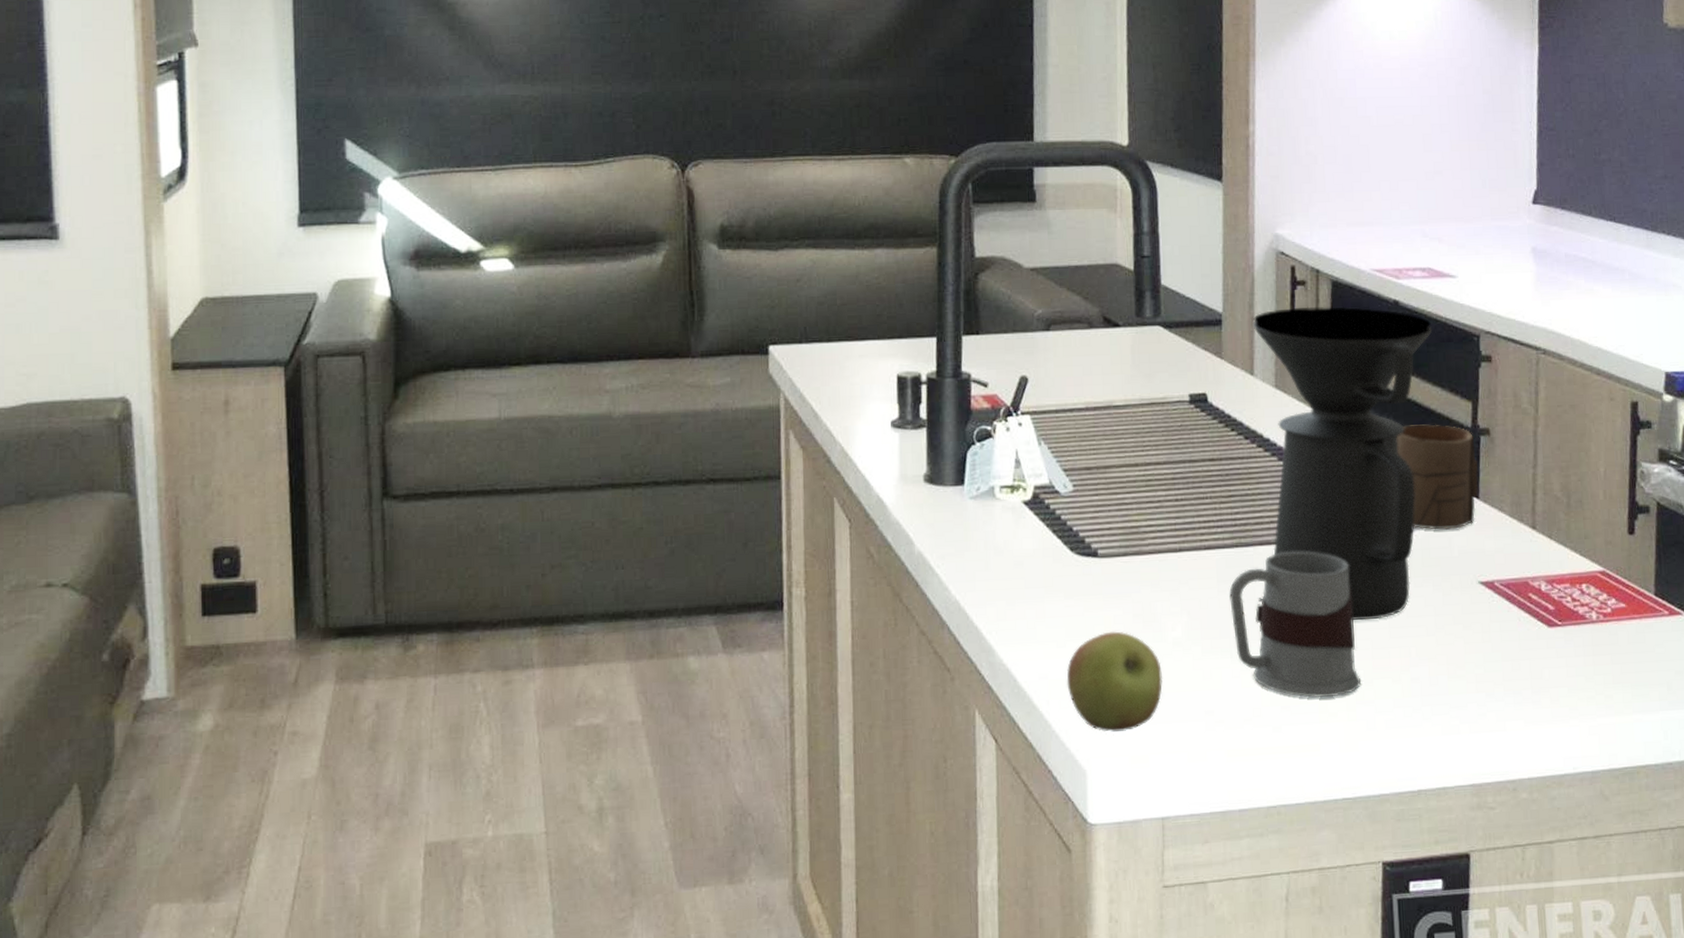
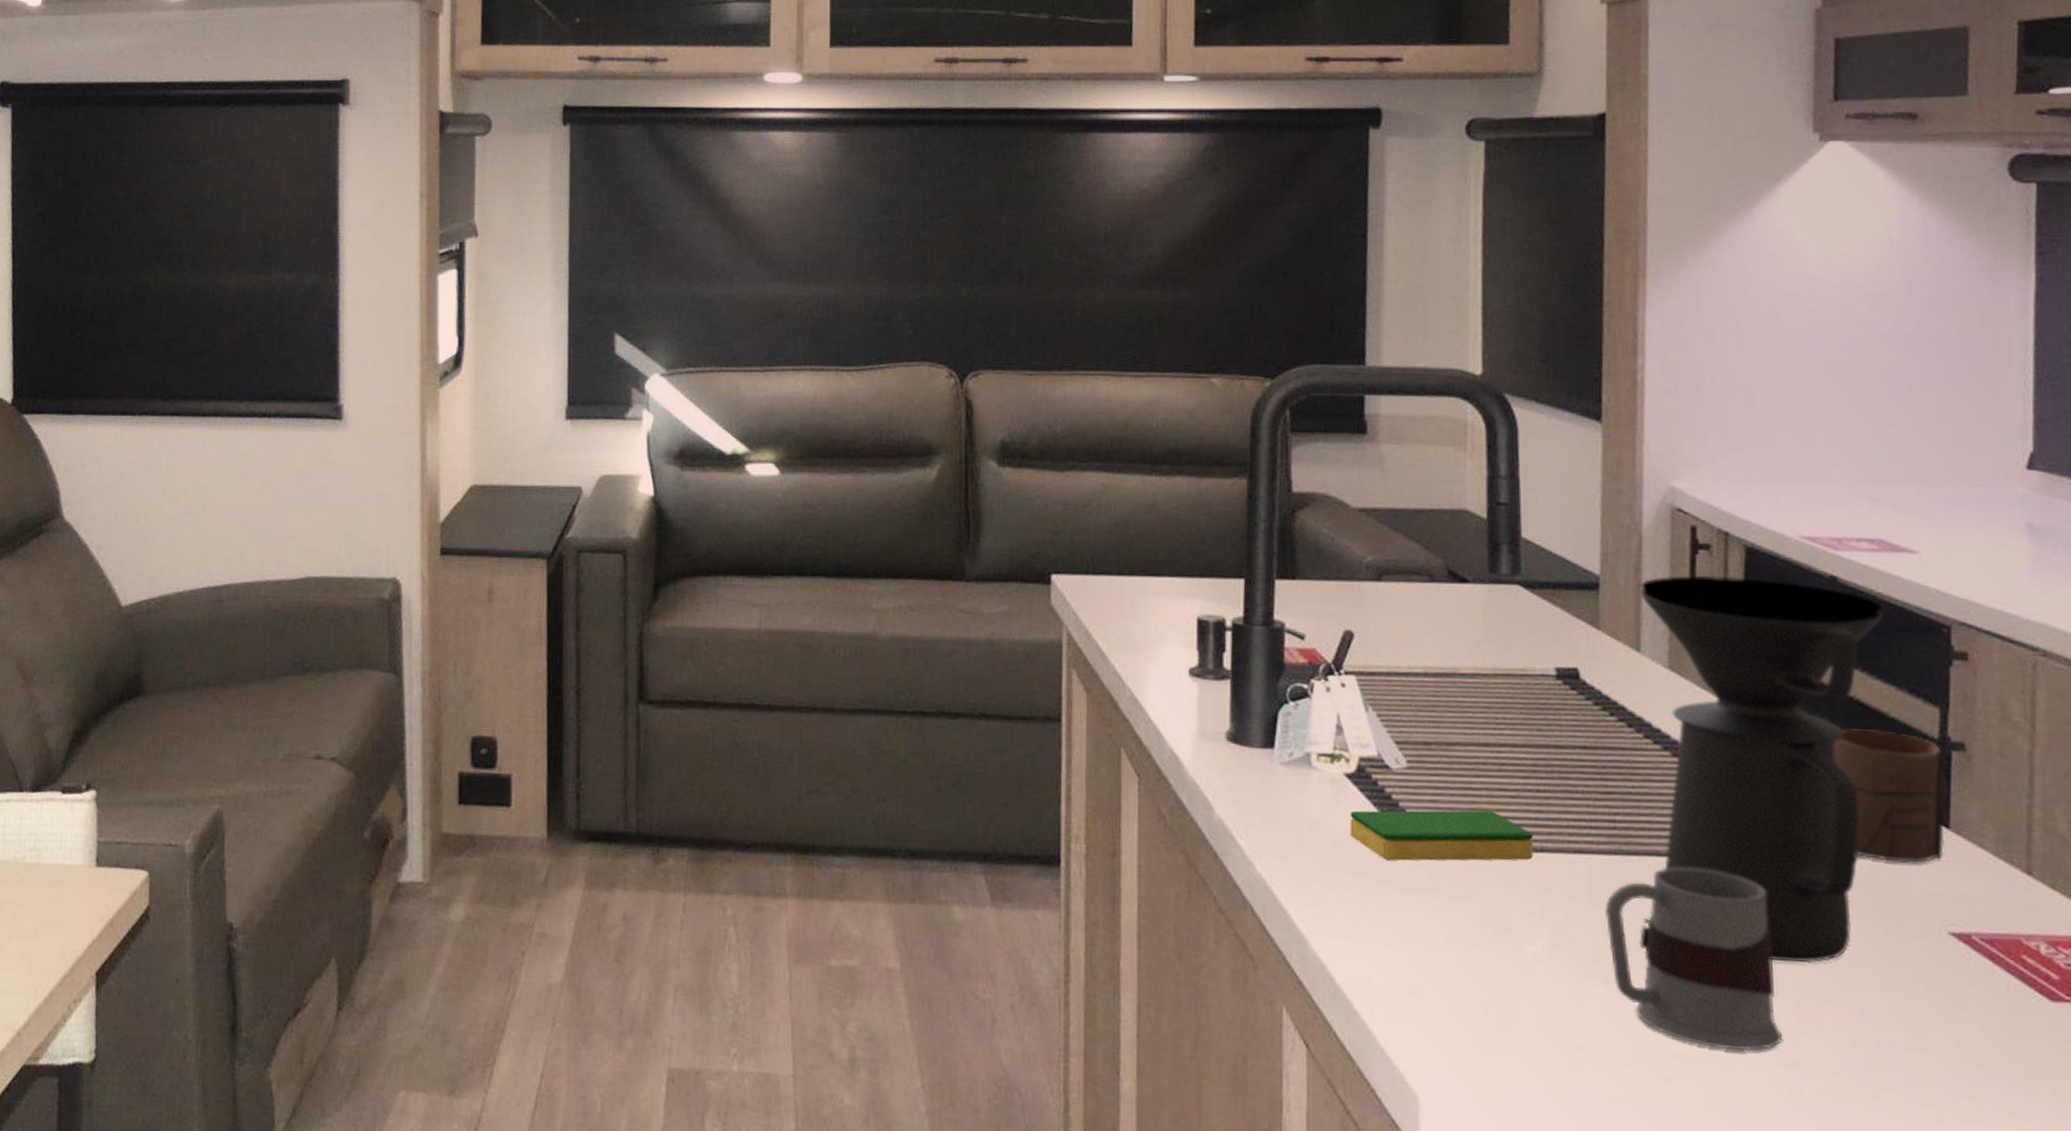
dish sponge: none [1027,520,1174,572] -> present [1350,810,1534,861]
apple: present [1066,631,1163,732] -> none [1395,936,1518,1057]

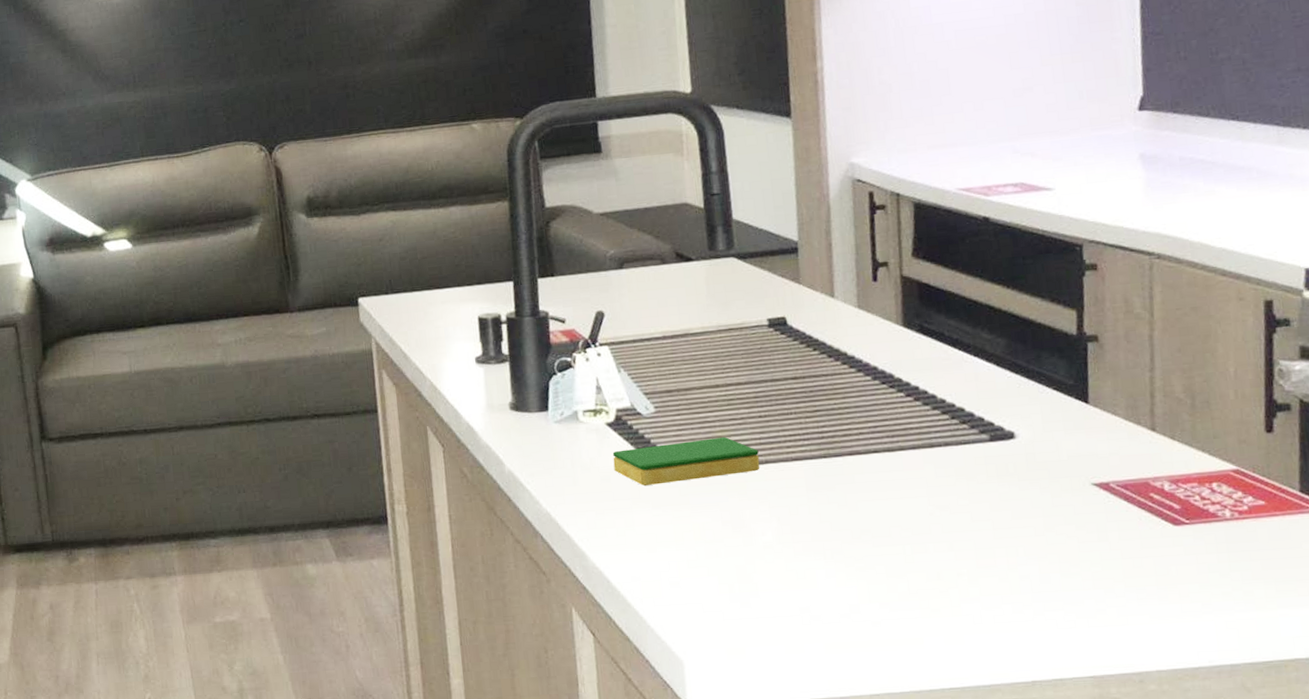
mug: present [1605,866,1782,1051] -> none [819,459,964,596]
coffee maker: present [1639,575,1883,964] -> none [830,226,1027,523]
cup: present [1834,729,1950,863] -> none [993,333,1088,435]

